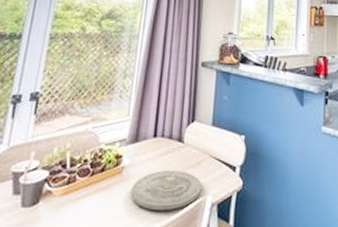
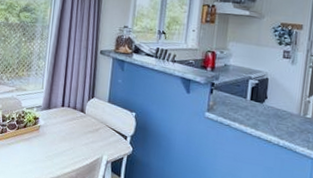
plate: present [130,170,202,210] -> none [45,132,99,162]

